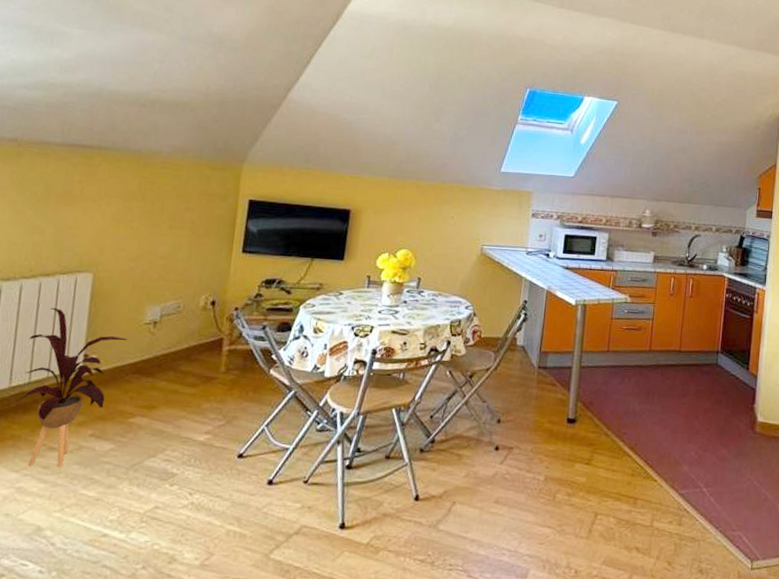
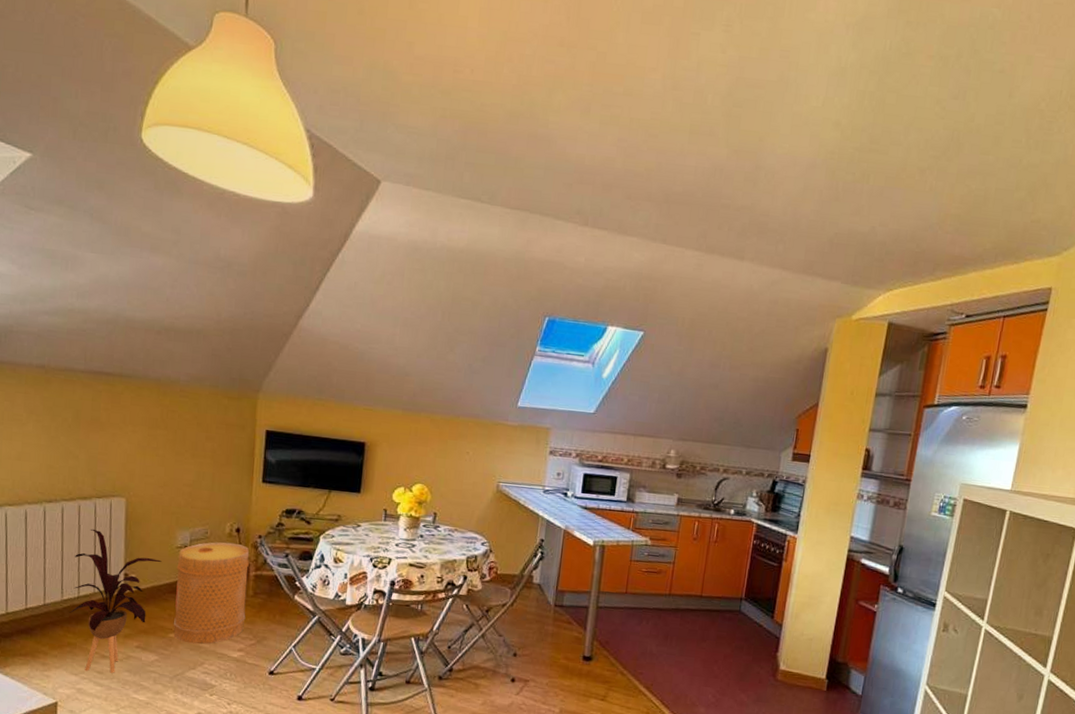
basket: none [135,316,224,429] -> present [174,542,249,644]

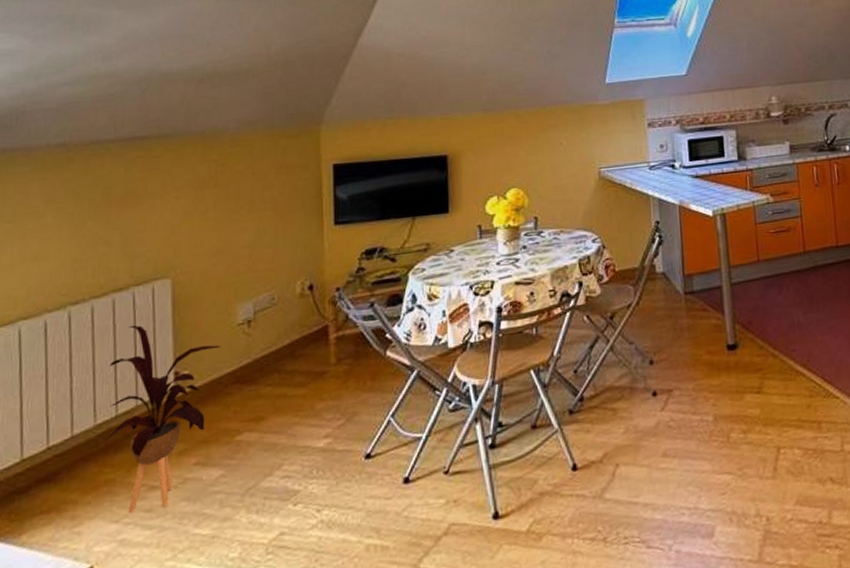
basket: present [174,542,249,644] -> none [240,303,330,443]

